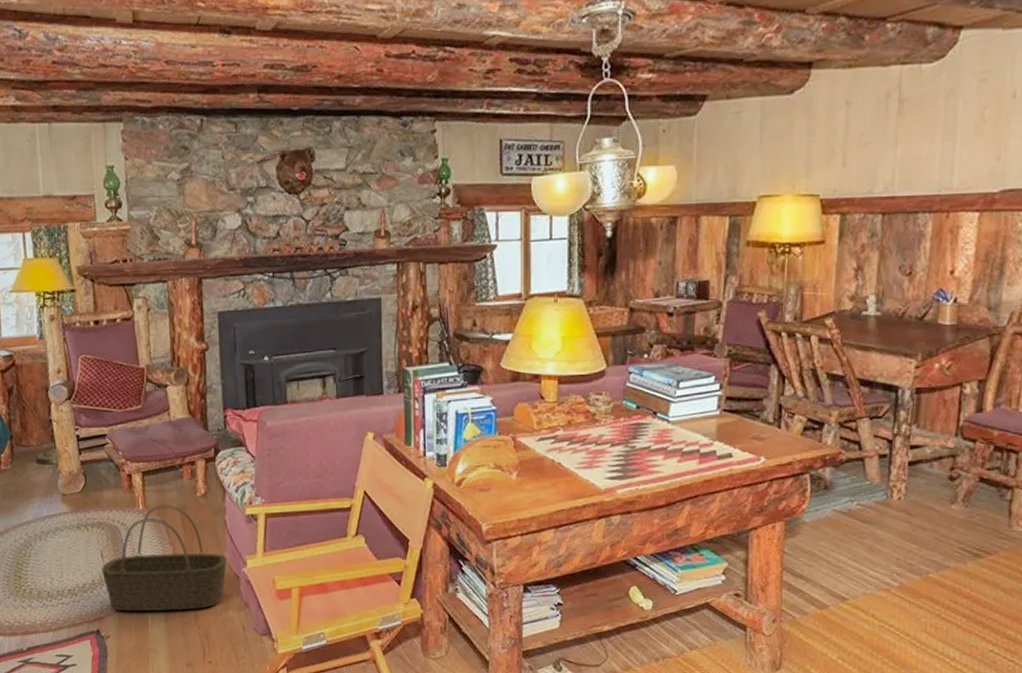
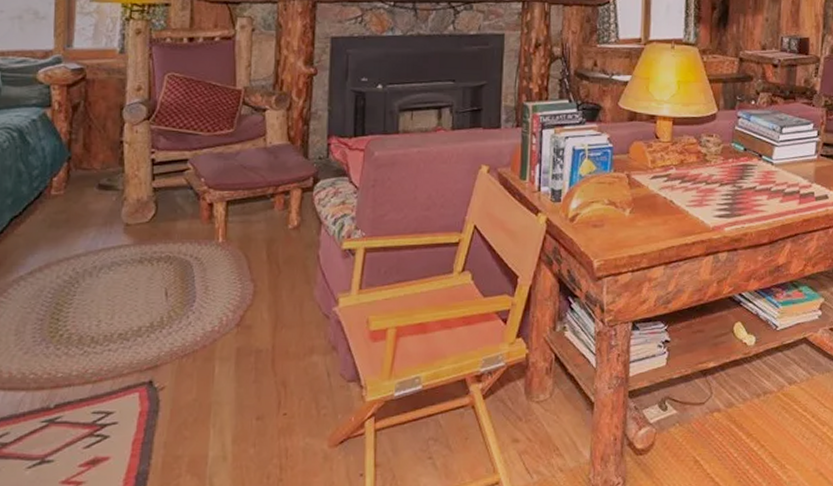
basket: present [102,505,227,612] -> none [164,237,316,358]

